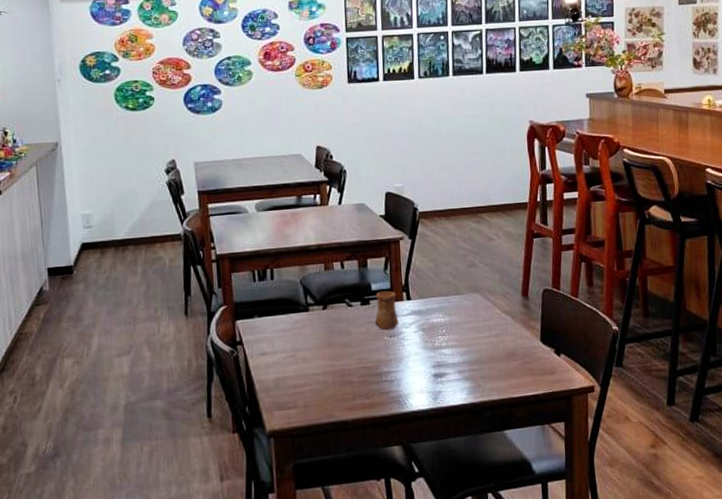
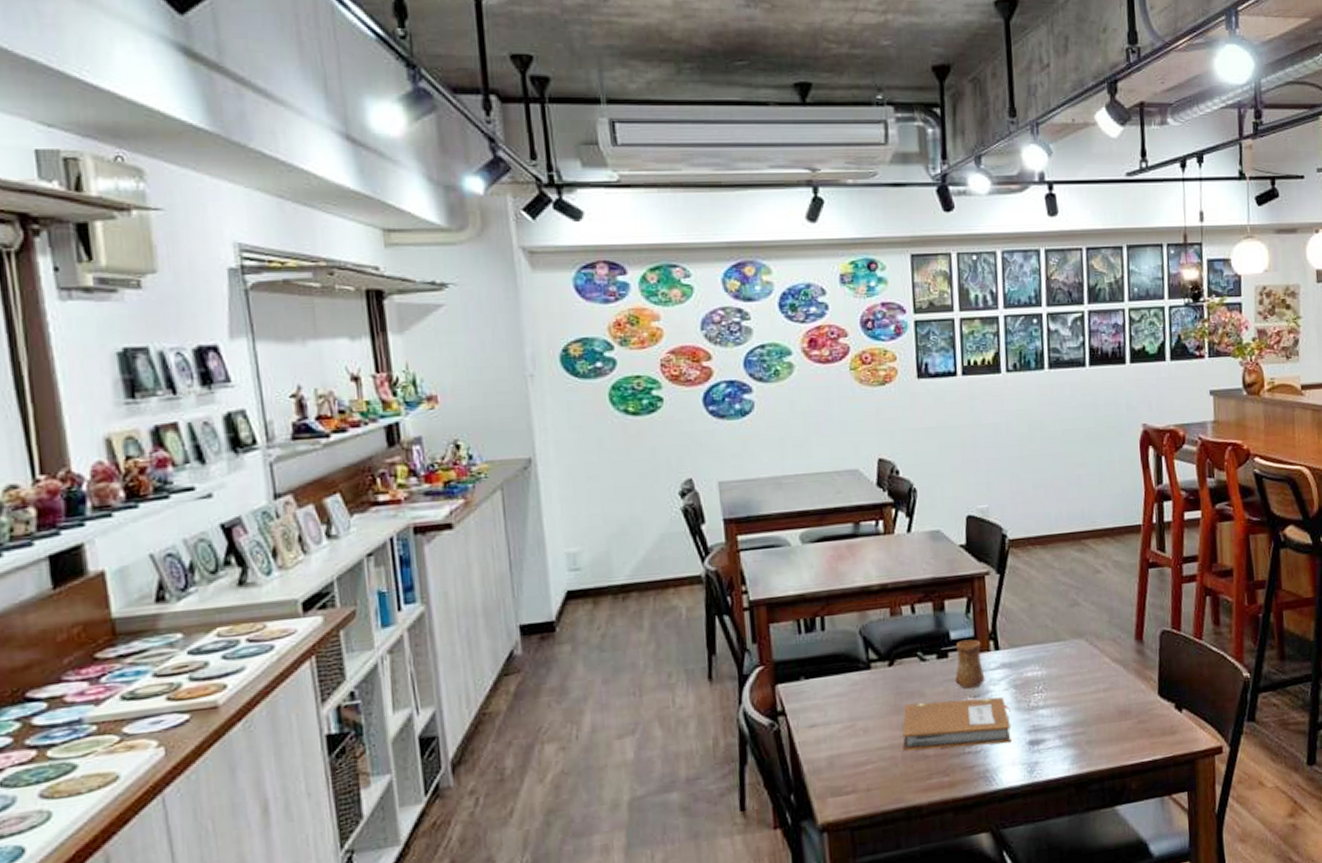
notebook: none [333,337,420,378] -> present [902,697,1011,751]

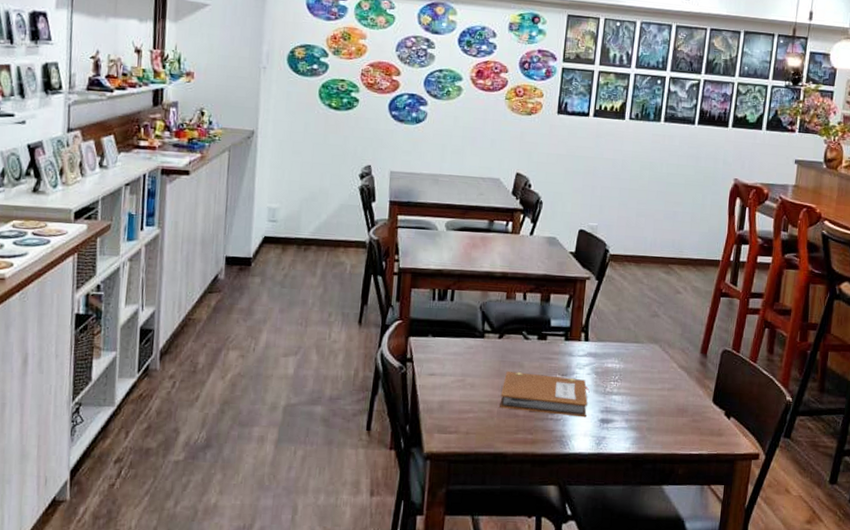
cup: present [955,639,985,690] -> none [549,328,575,369]

